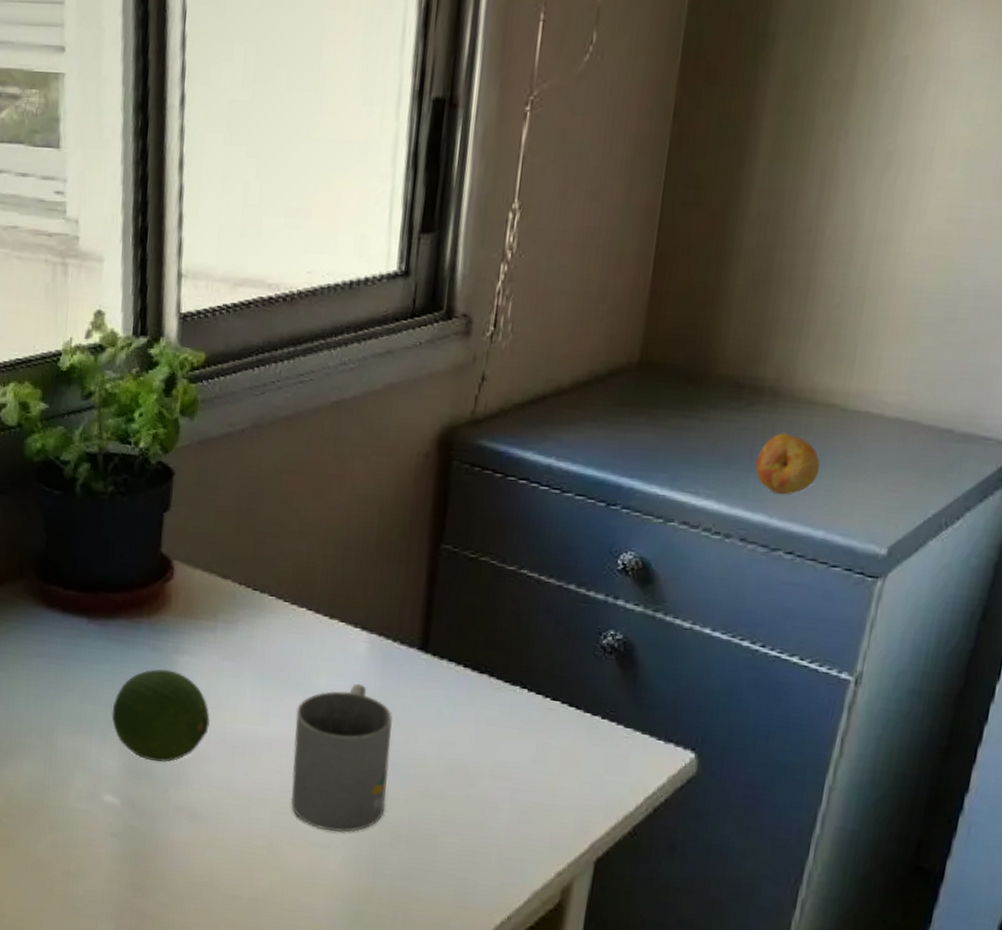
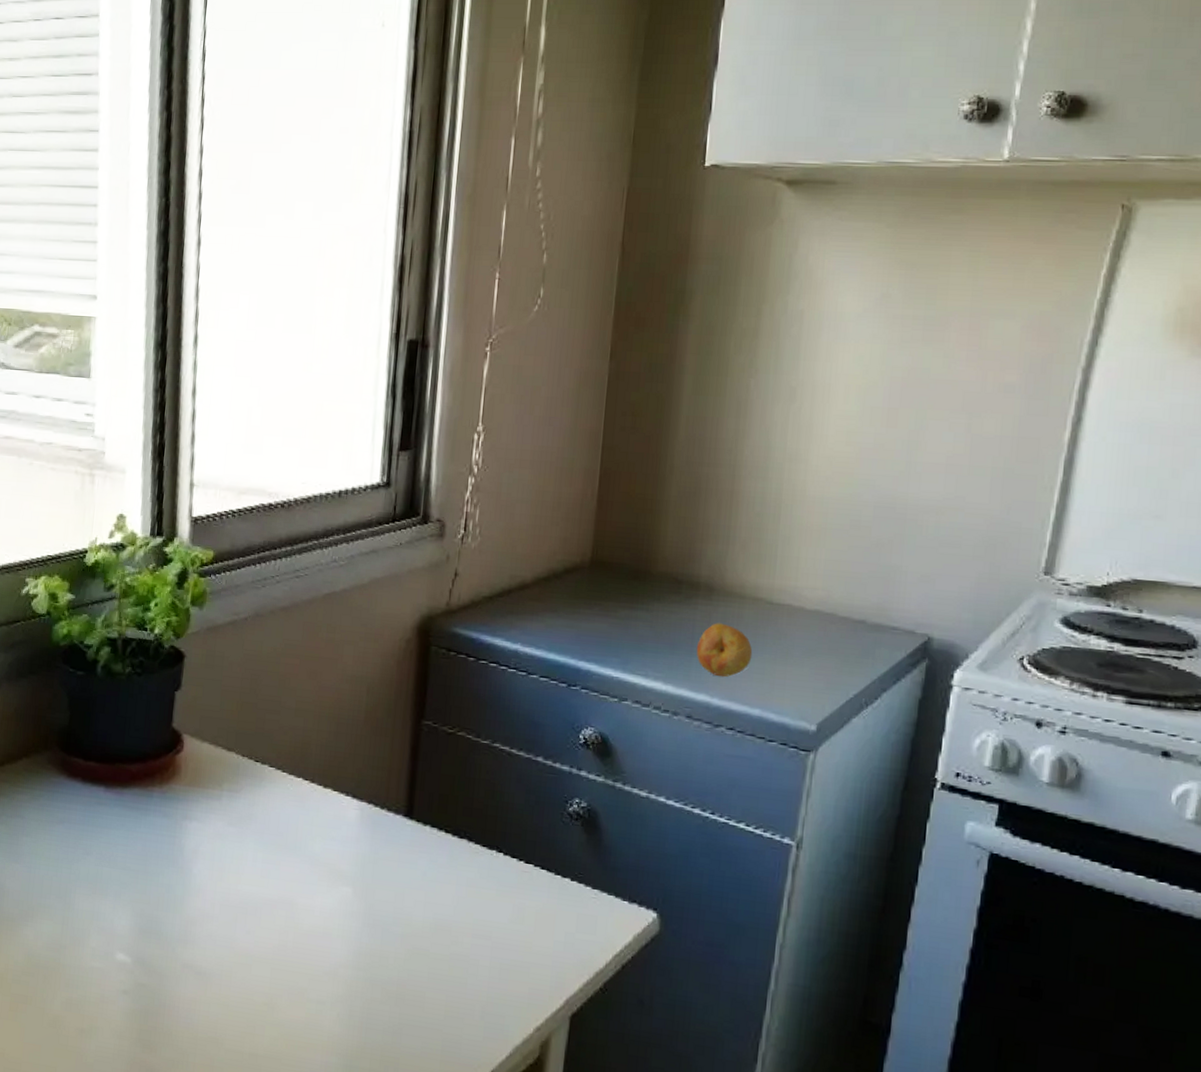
fruit: present [111,669,210,762] -> none [125,834,215,922]
mug: present [290,683,393,832] -> none [289,847,381,989]

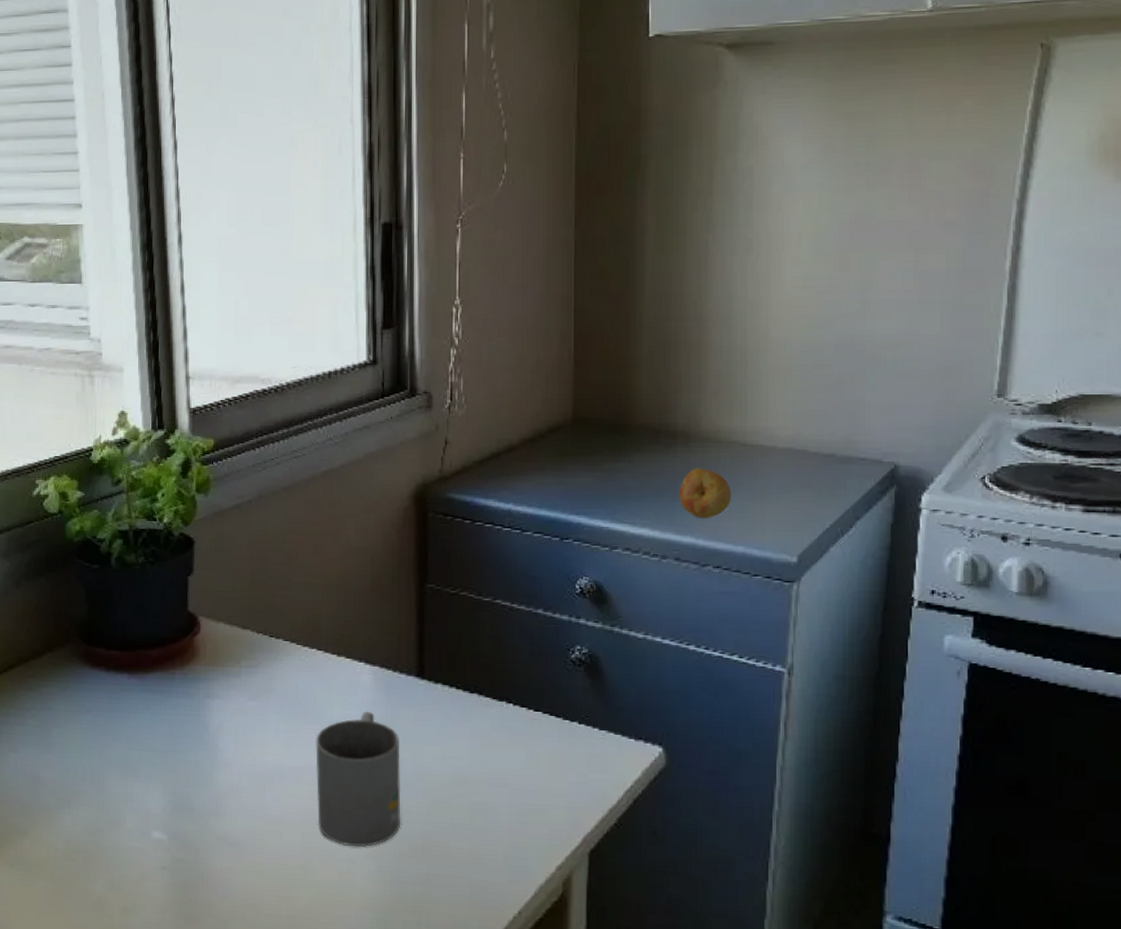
mug: none [289,847,381,989] -> present [316,711,401,847]

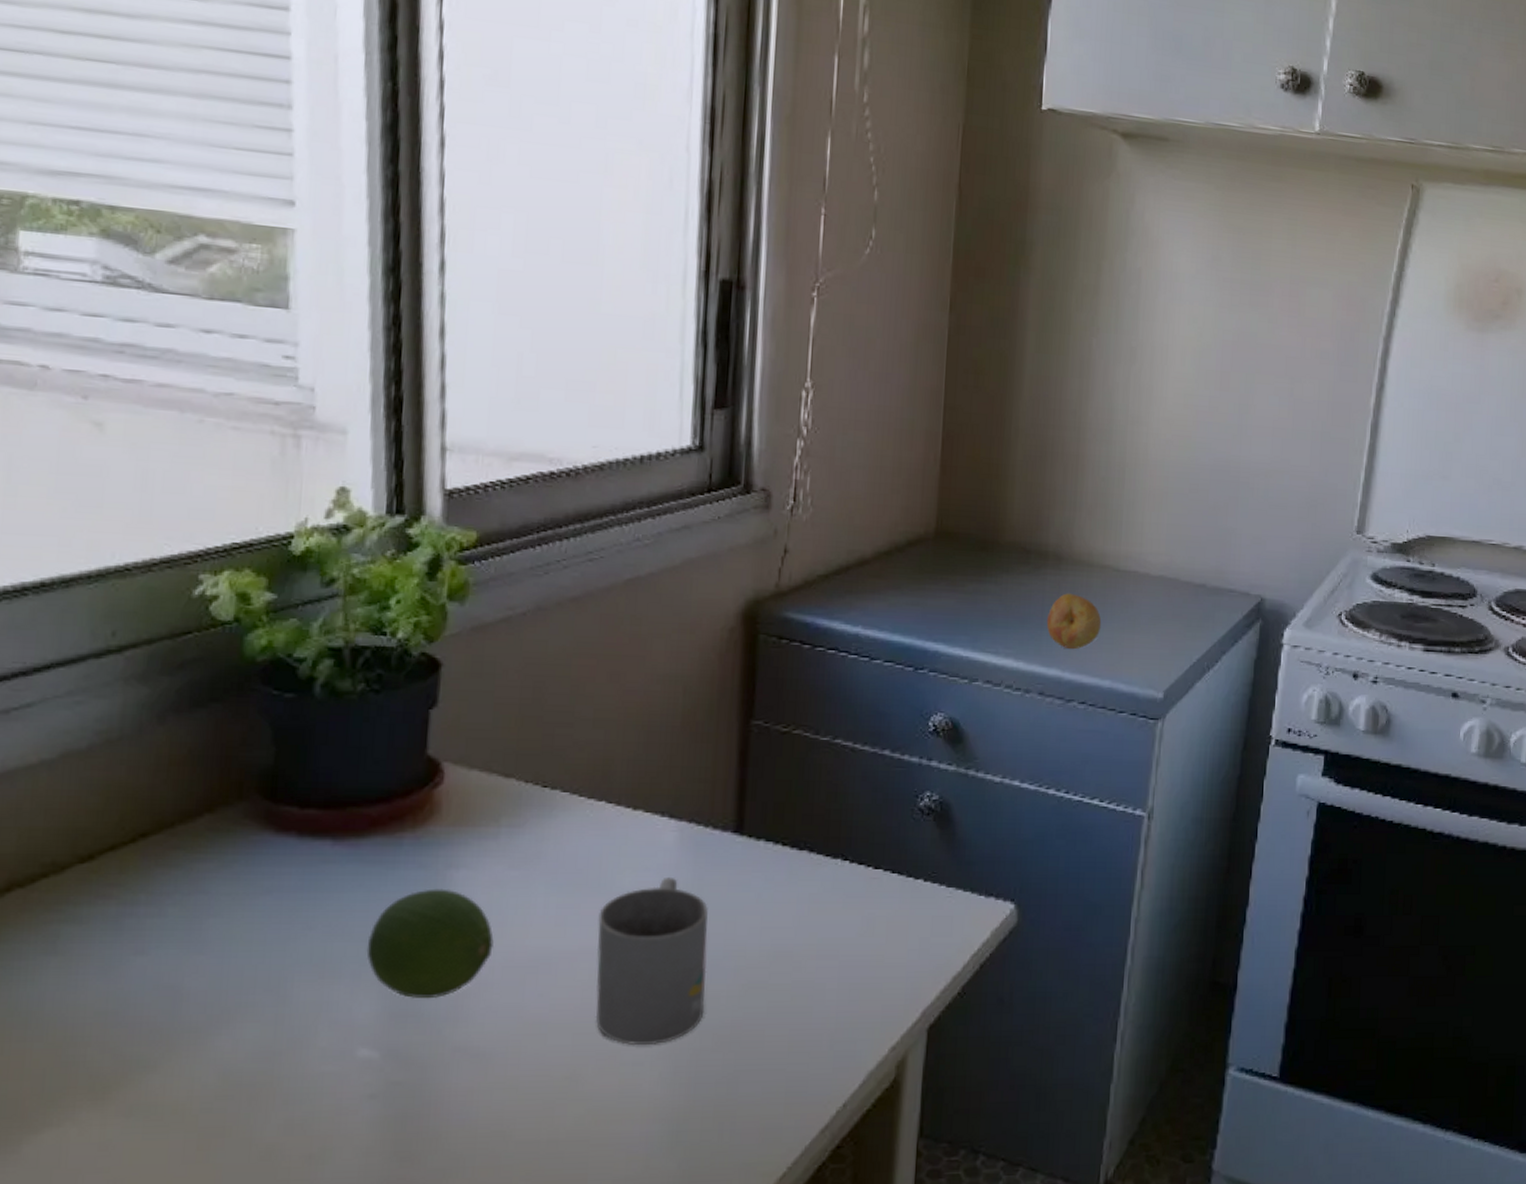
fruit: none [155,713,241,798] -> present [366,888,494,999]

